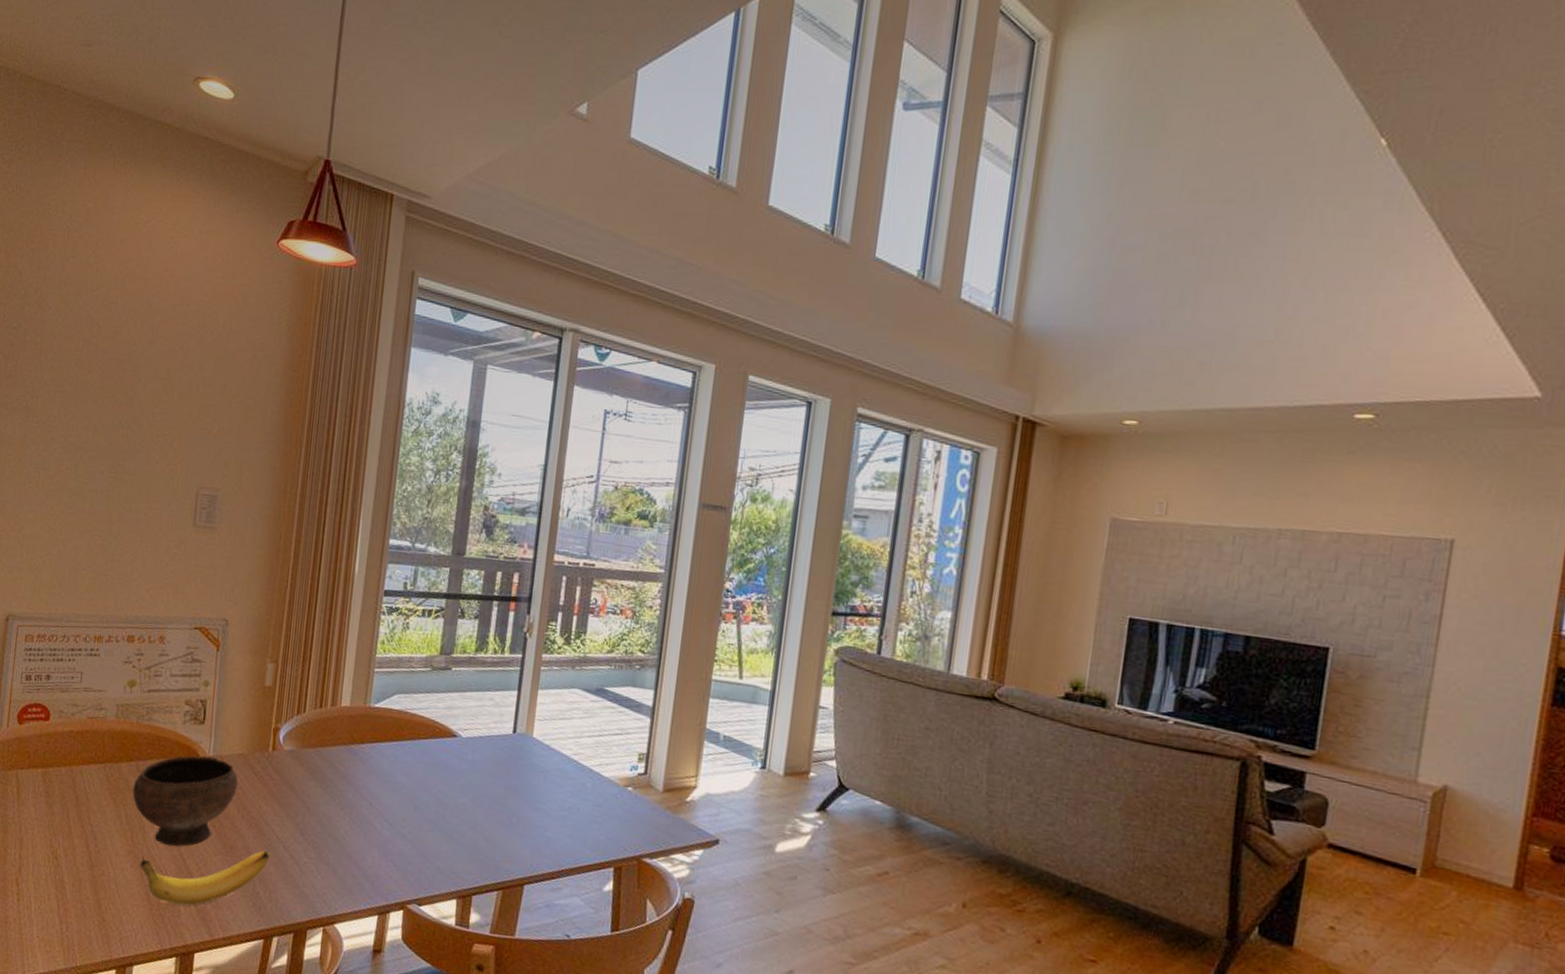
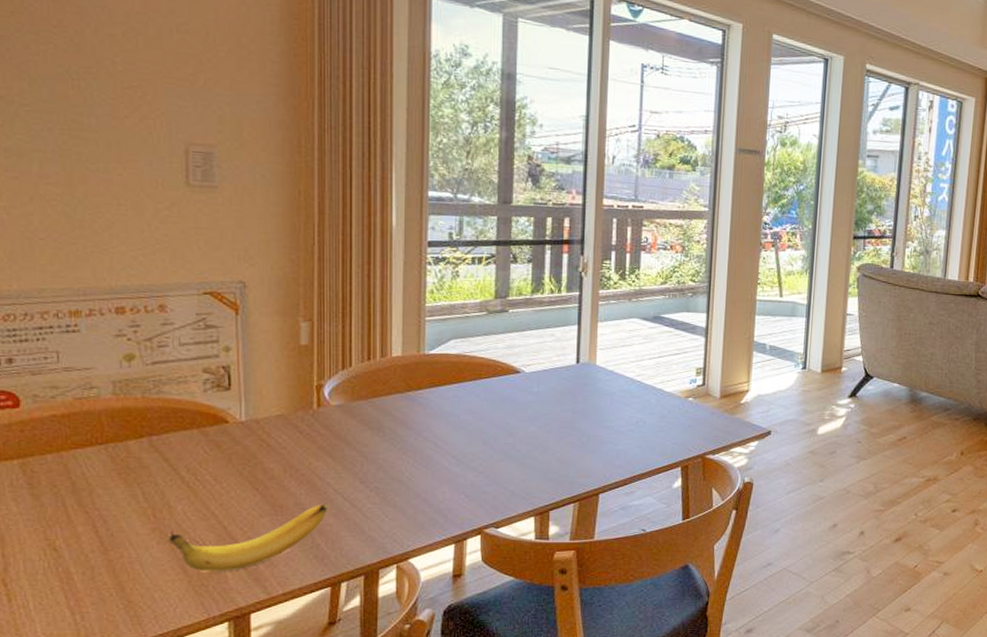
bowl: present [132,755,238,847] -> none [147,421,280,516]

